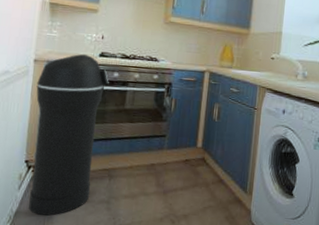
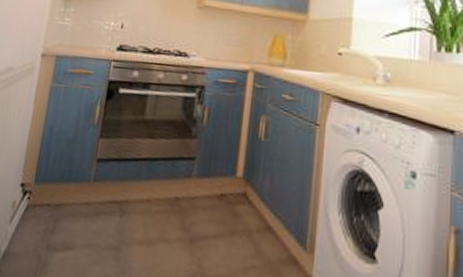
trash can: present [28,54,109,216] -> none [19,47,127,262]

